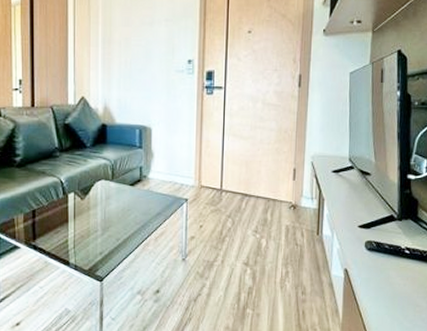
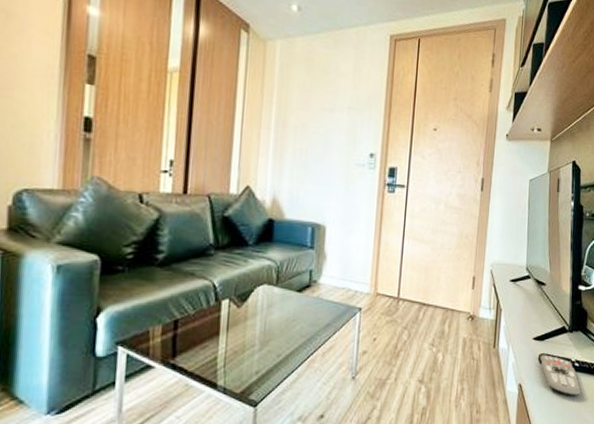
remote control: none [366,242,412,282] -> present [540,354,581,396]

